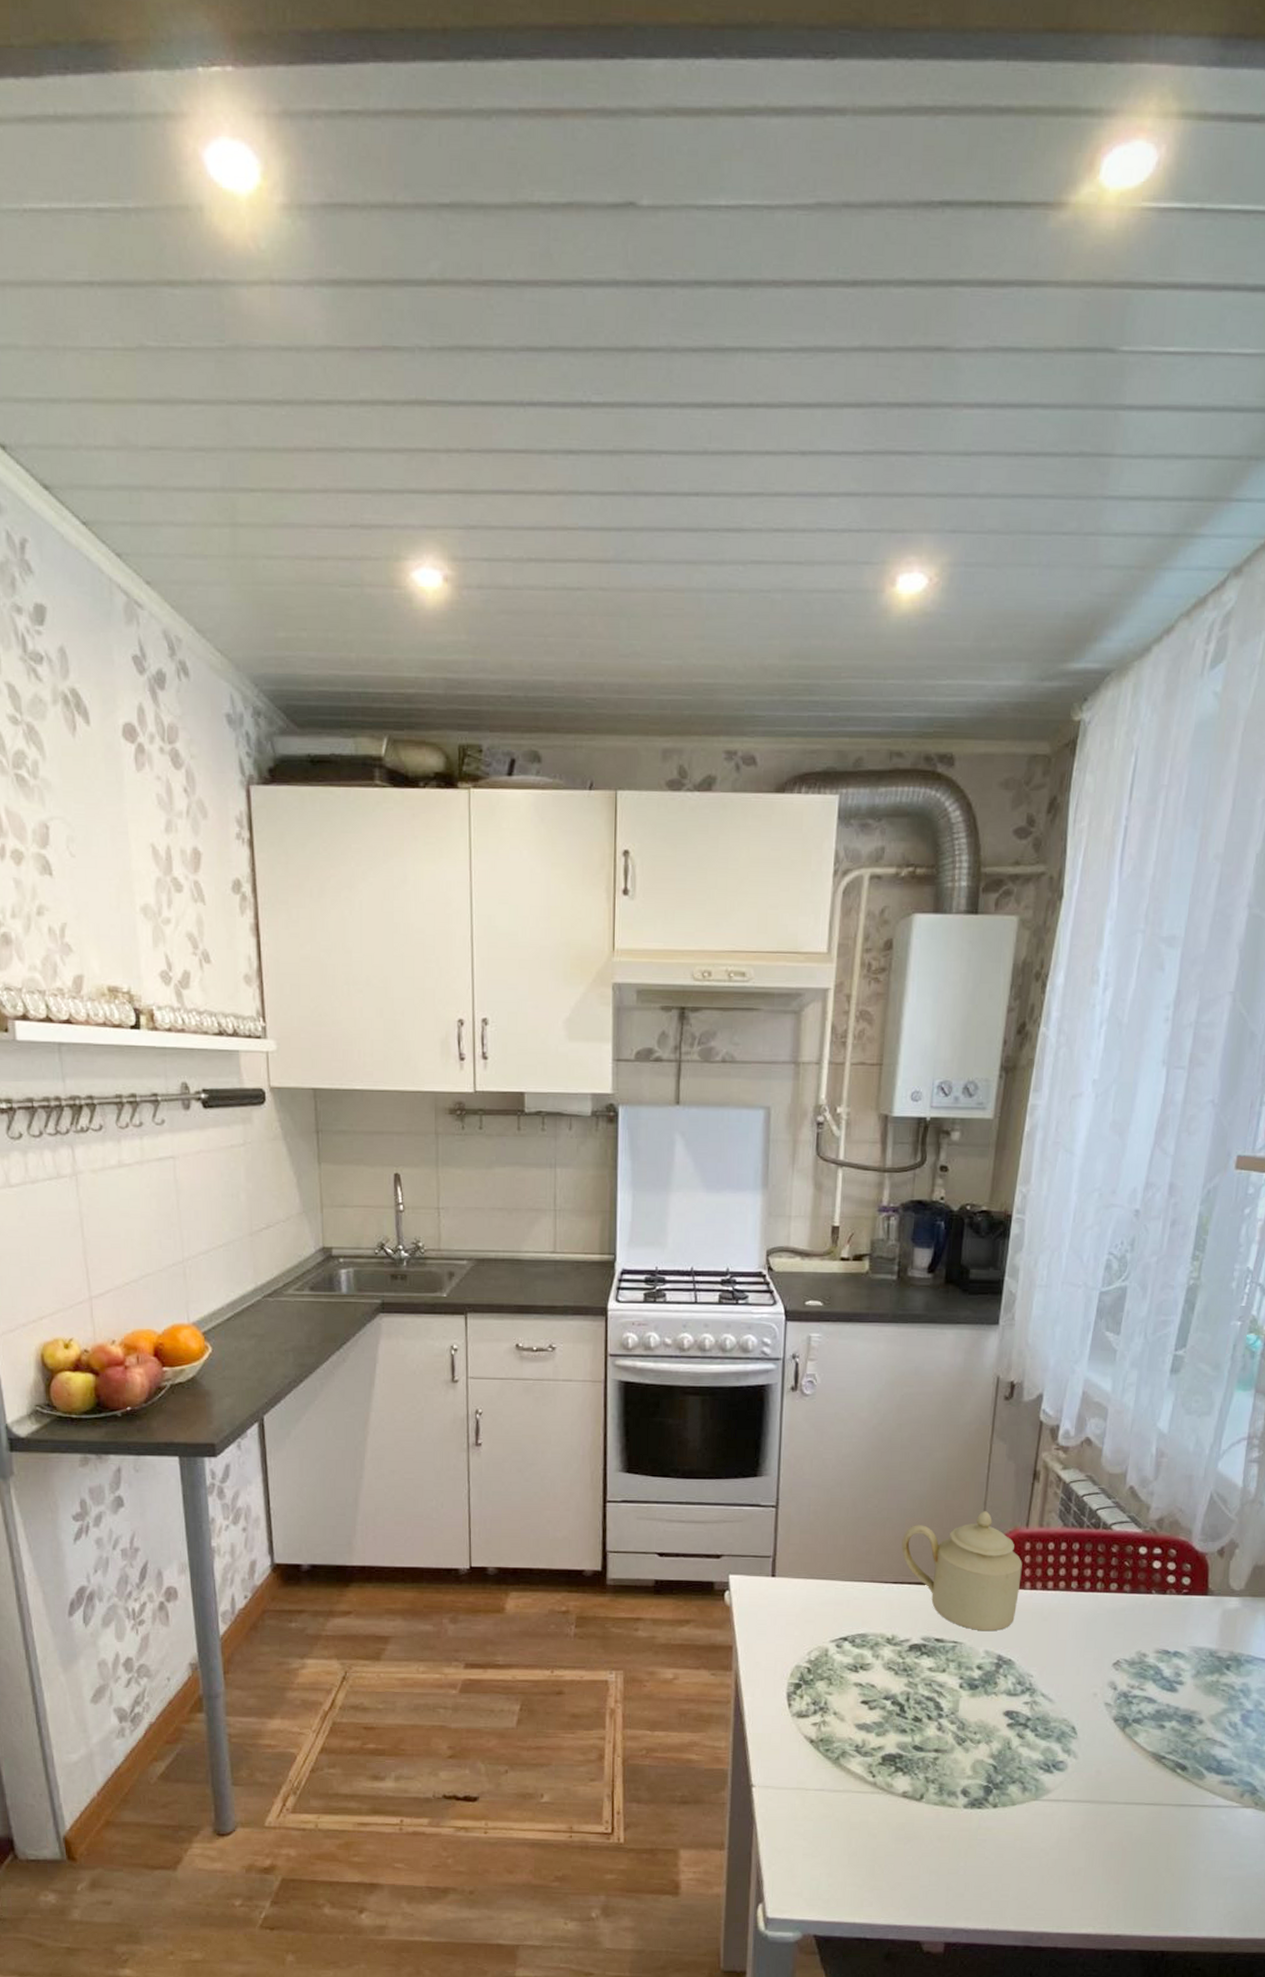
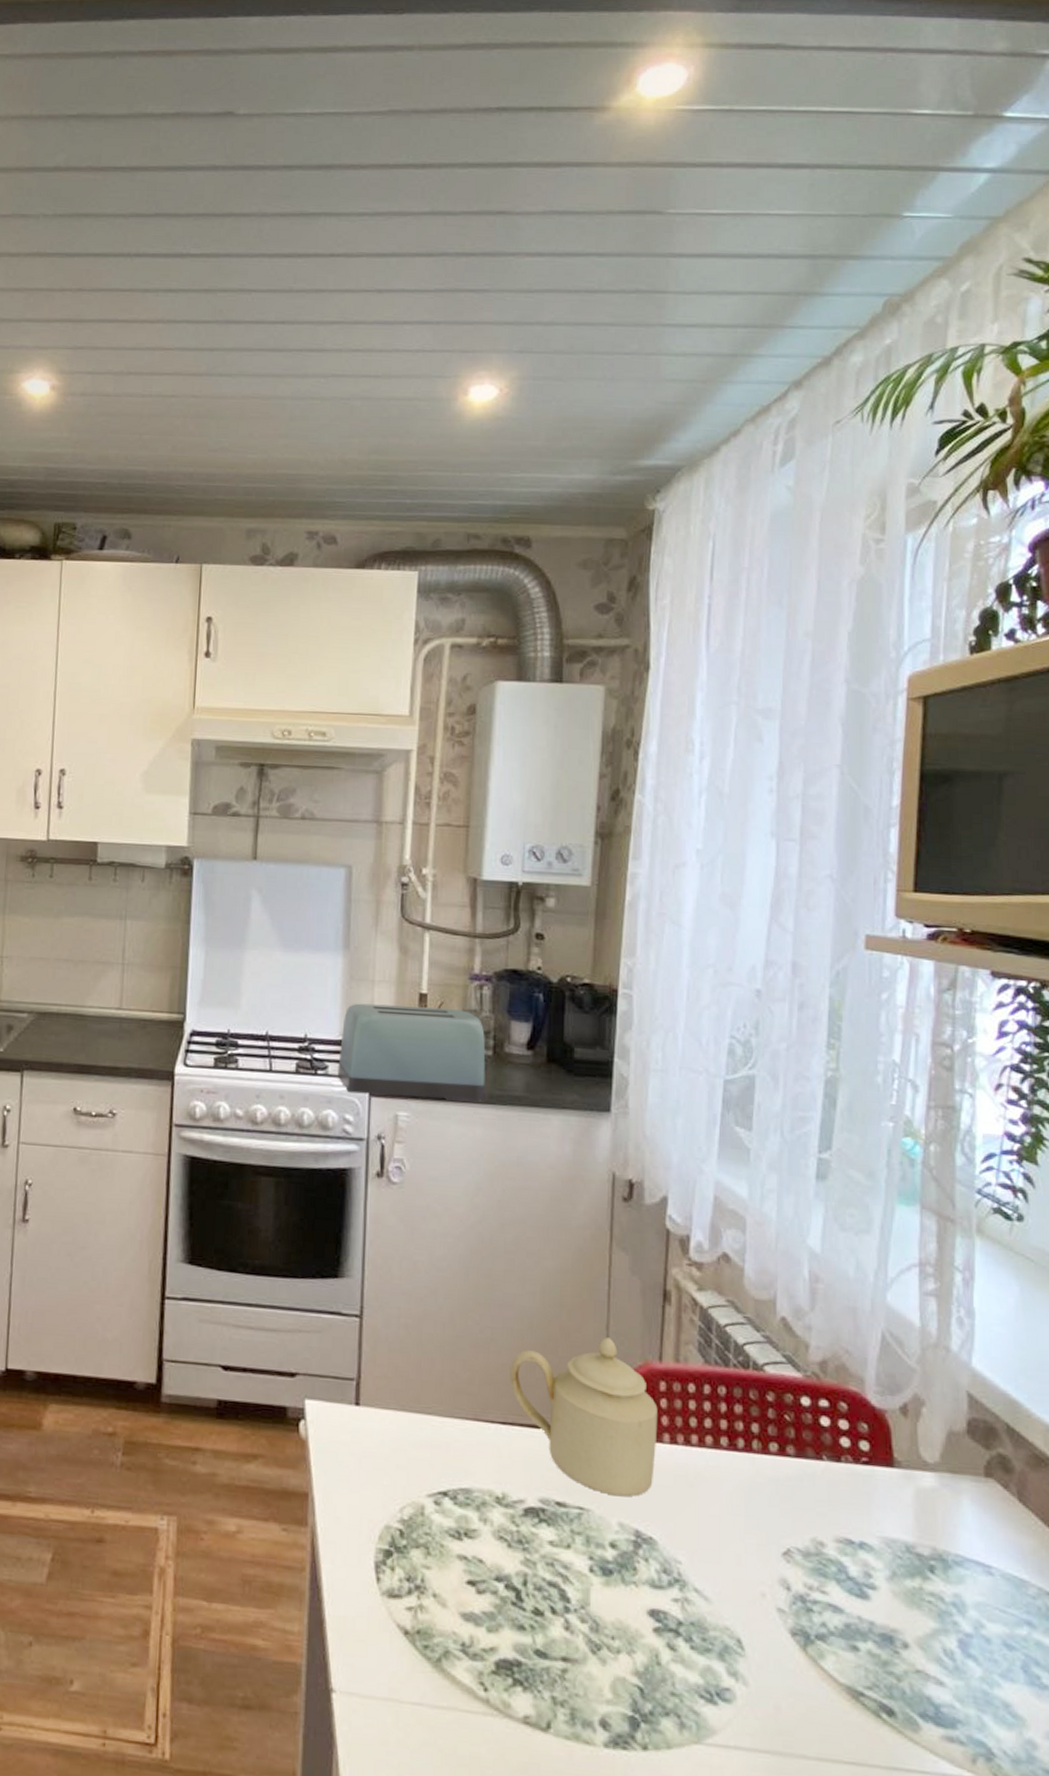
toaster: none [757,1237,893,1320] -> present [337,1003,488,1101]

